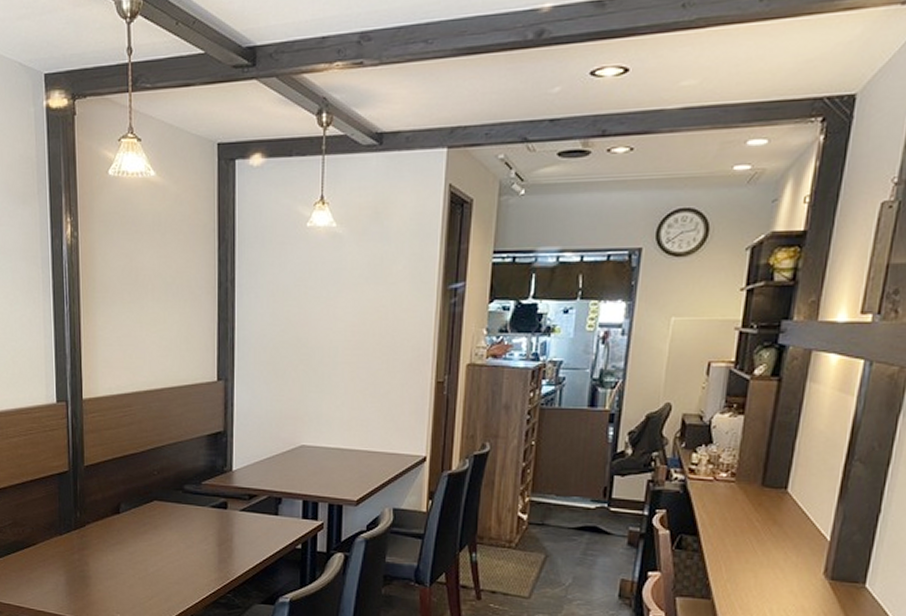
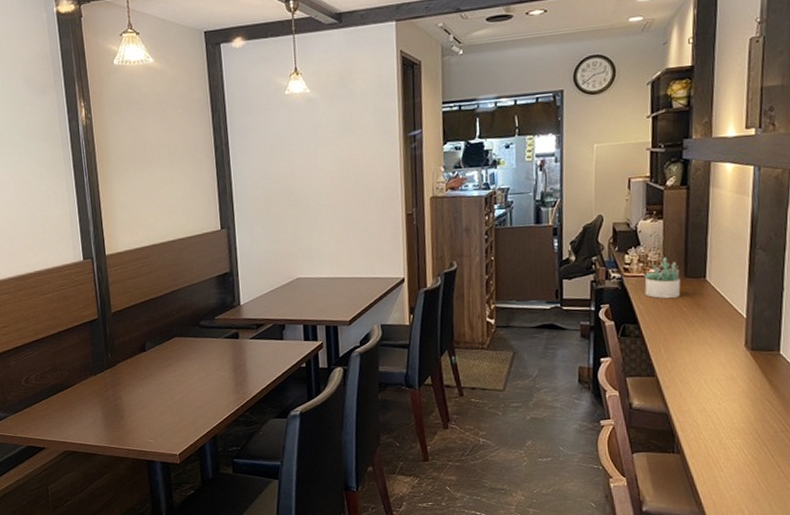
succulent plant: none [711,460,757,509] -> present [644,257,681,299]

